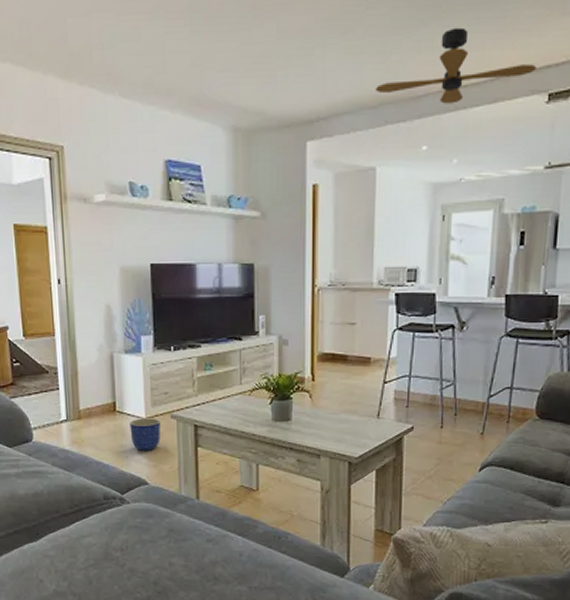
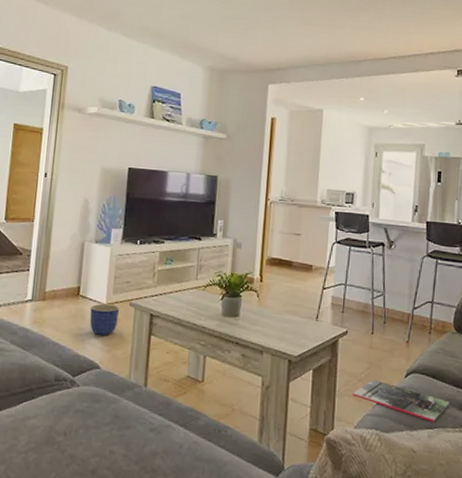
ceiling fan: present [374,27,538,104] -> none [324,15,449,69]
magazine: none [420,475,530,515] -> present [352,379,450,422]

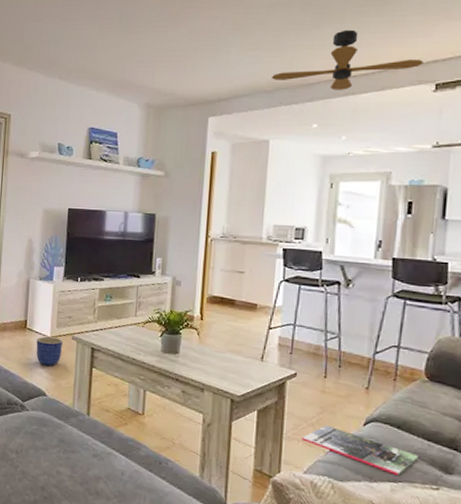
ceiling fan: none [324,15,449,69] -> present [271,29,425,90]

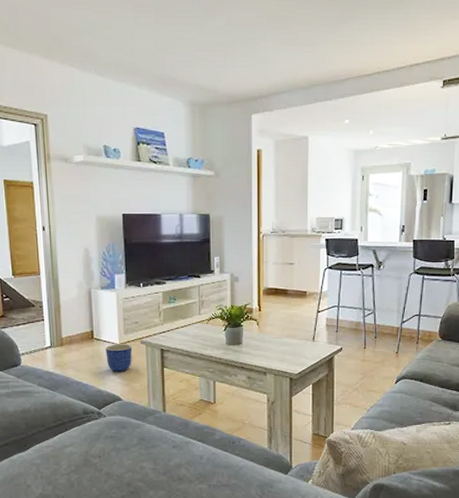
ceiling fan: present [271,29,425,90] -> none [306,26,434,87]
magazine: present [301,425,418,475] -> none [348,387,436,418]

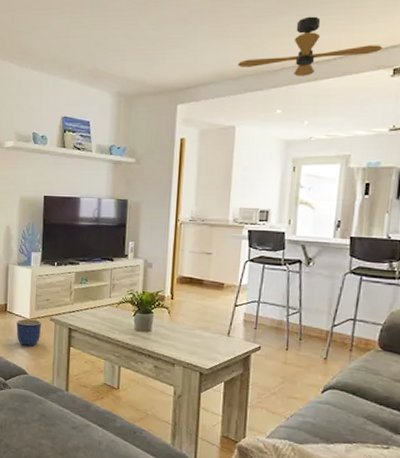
ceiling fan: none [306,26,434,87] -> present [237,16,383,77]

